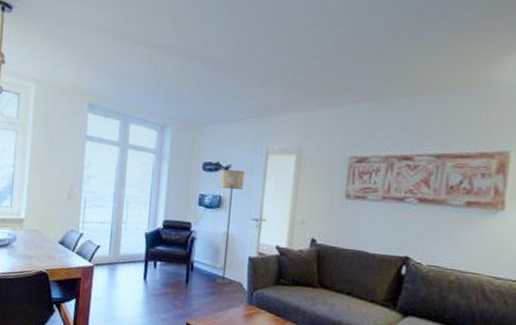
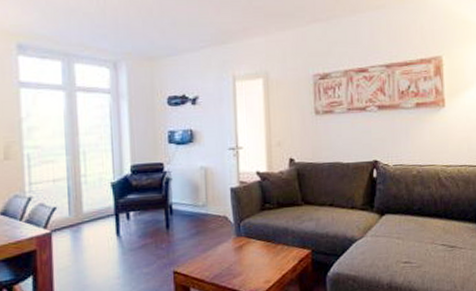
floor lamp: present [215,169,245,285] -> none [189,101,215,222]

